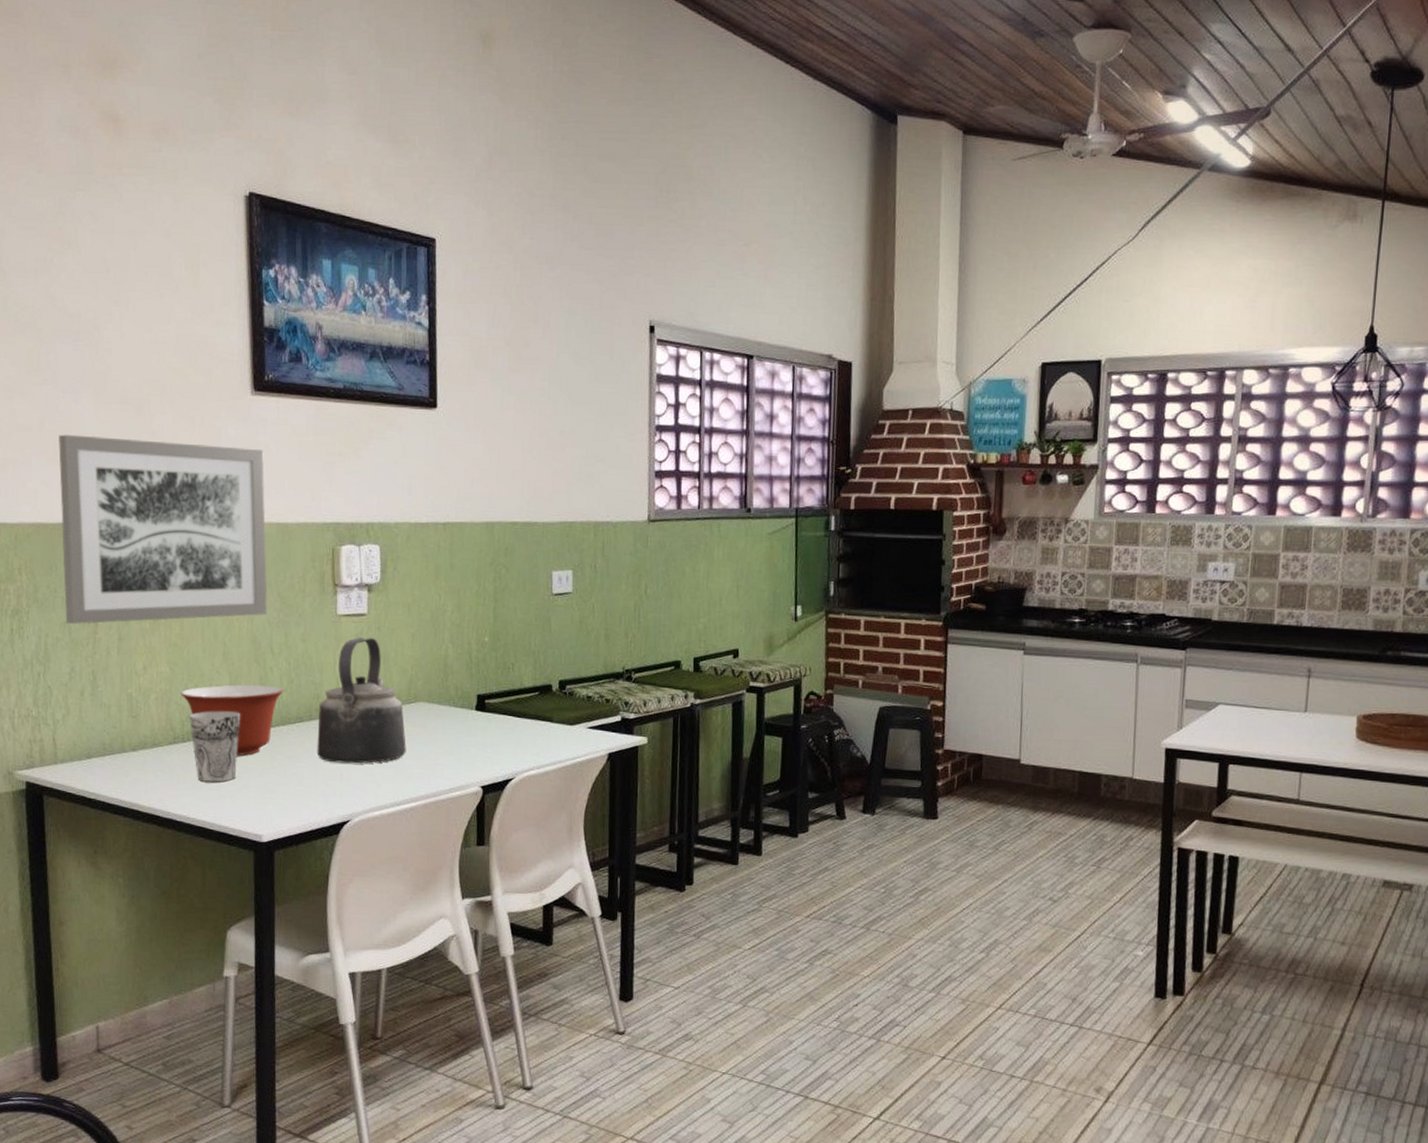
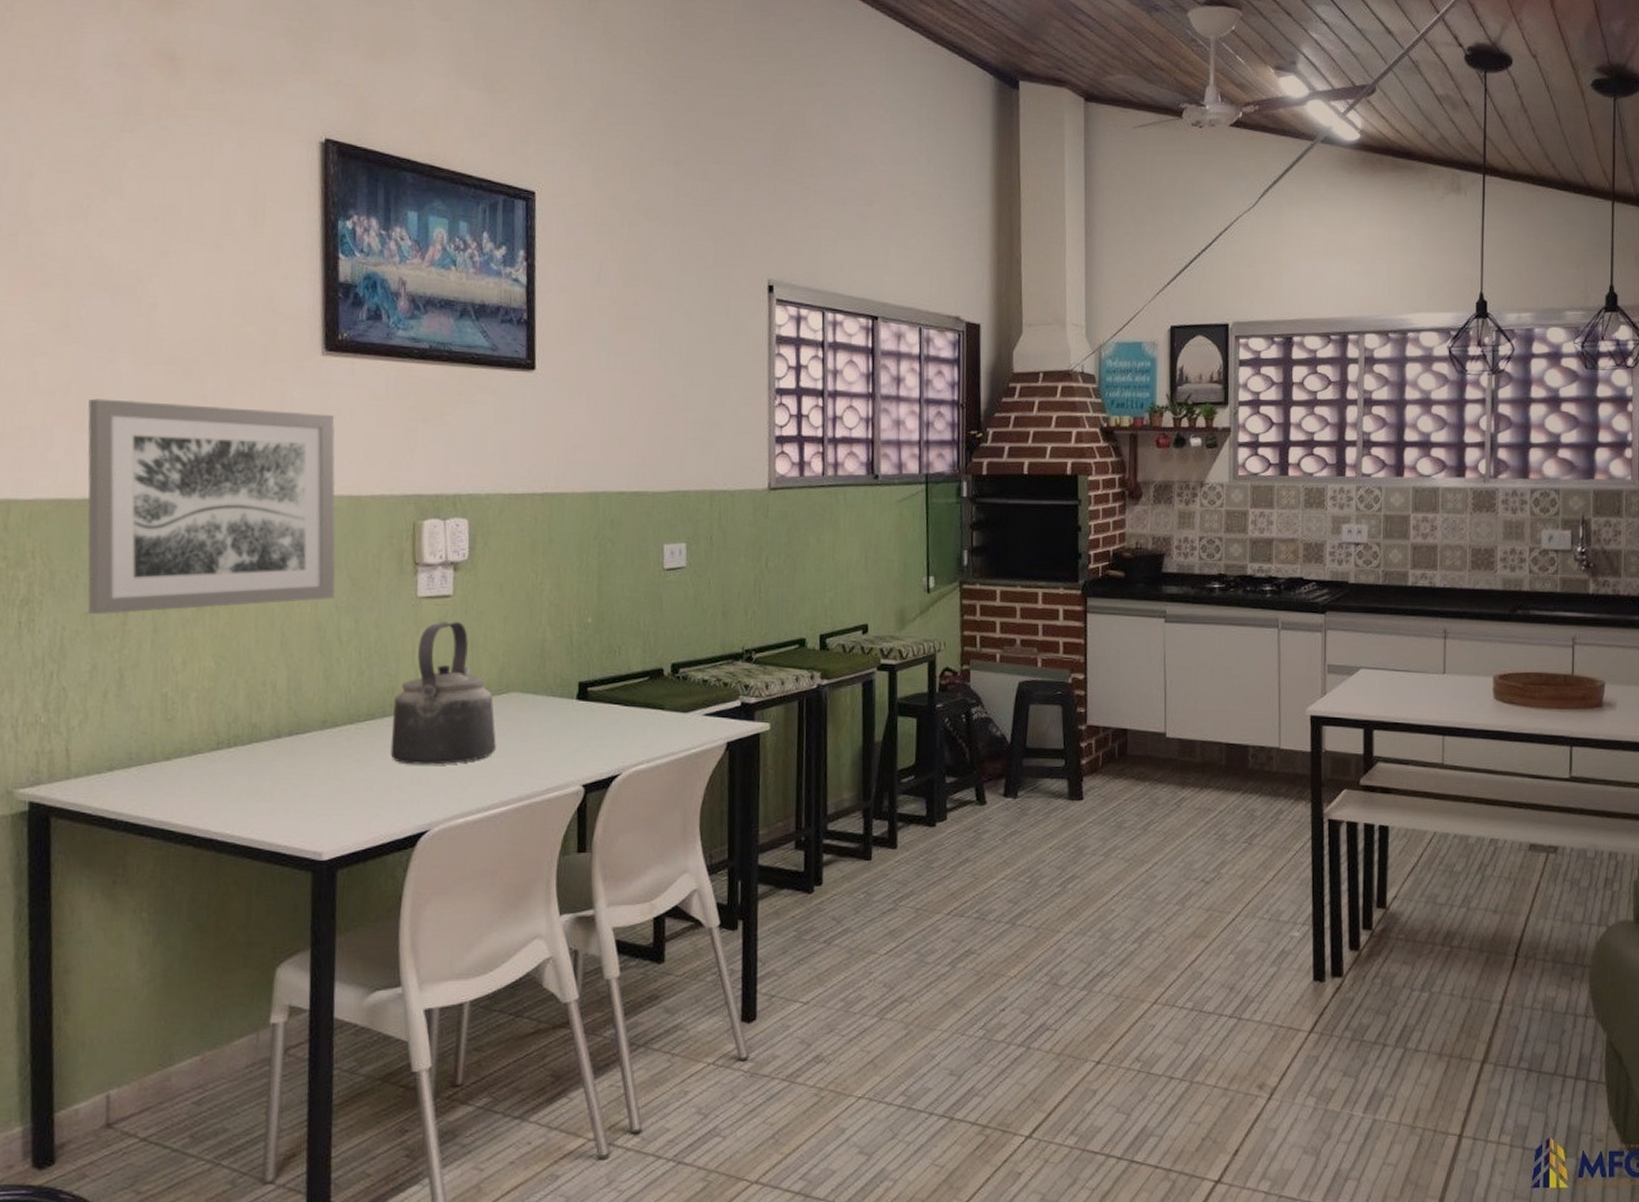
mixing bowl: present [181,684,284,756] -> none [227,678,353,760]
cup: present [189,711,241,782] -> none [236,710,300,793]

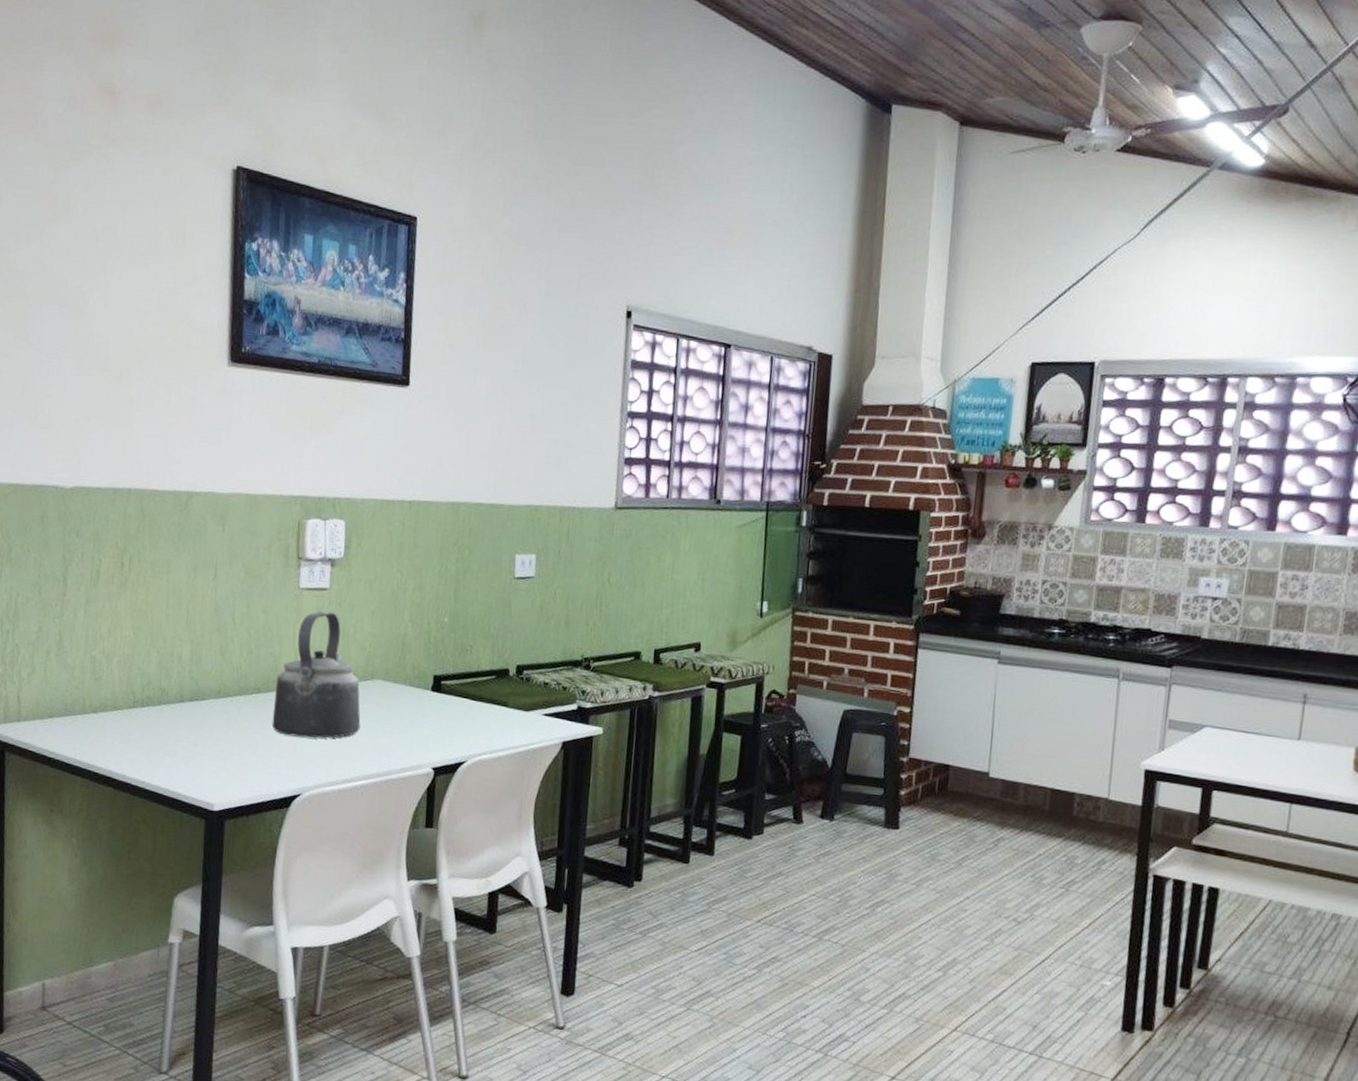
wall art: present [87,398,336,614] -> none [36,398,237,586]

